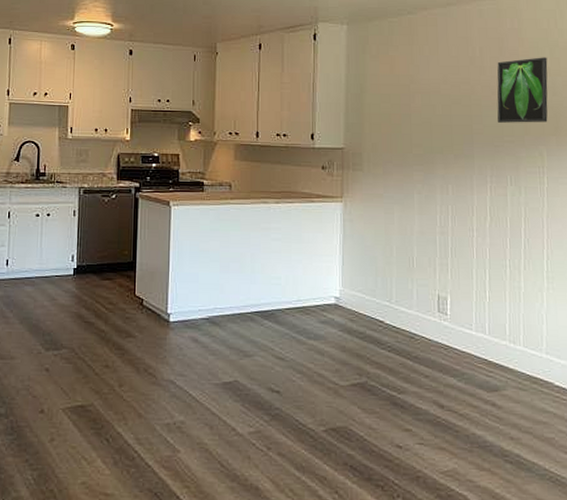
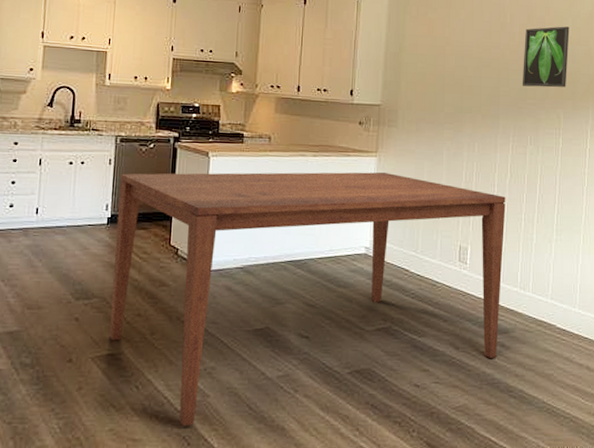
dining table: none [79,217,488,483] -> present [109,172,506,427]

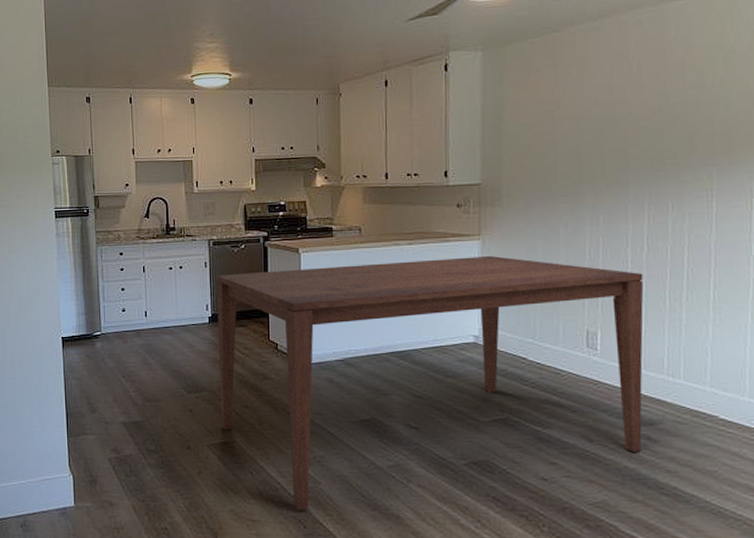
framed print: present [523,26,570,88] -> none [657,66,721,144]

